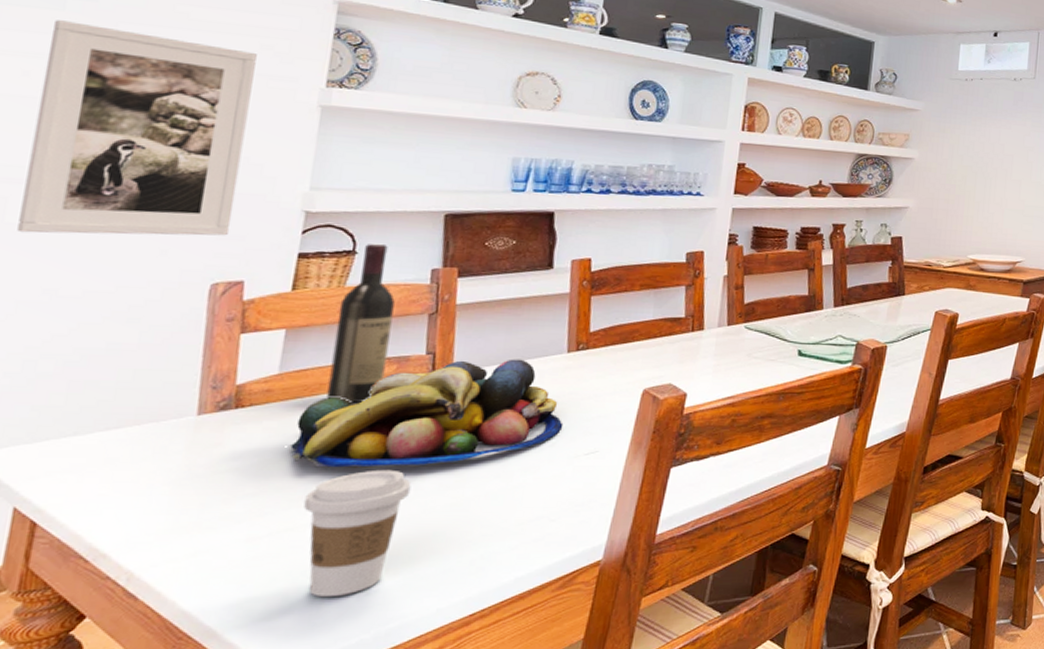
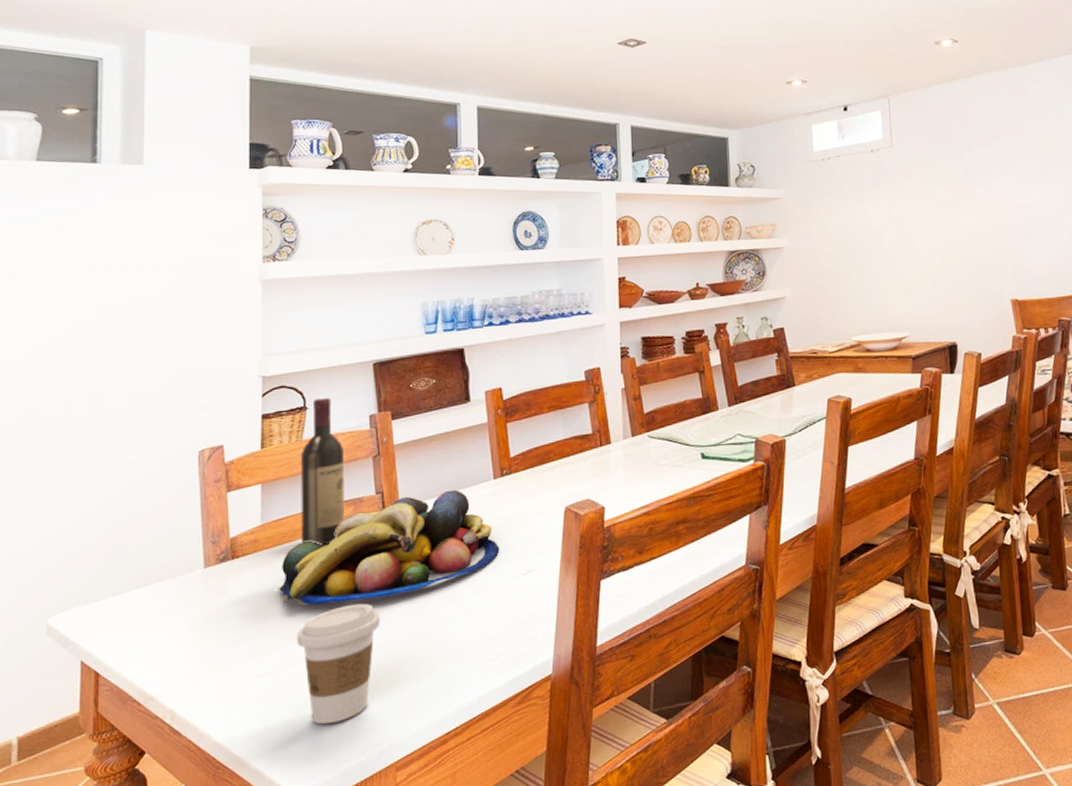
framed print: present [17,20,257,236] -> none [52,238,207,425]

